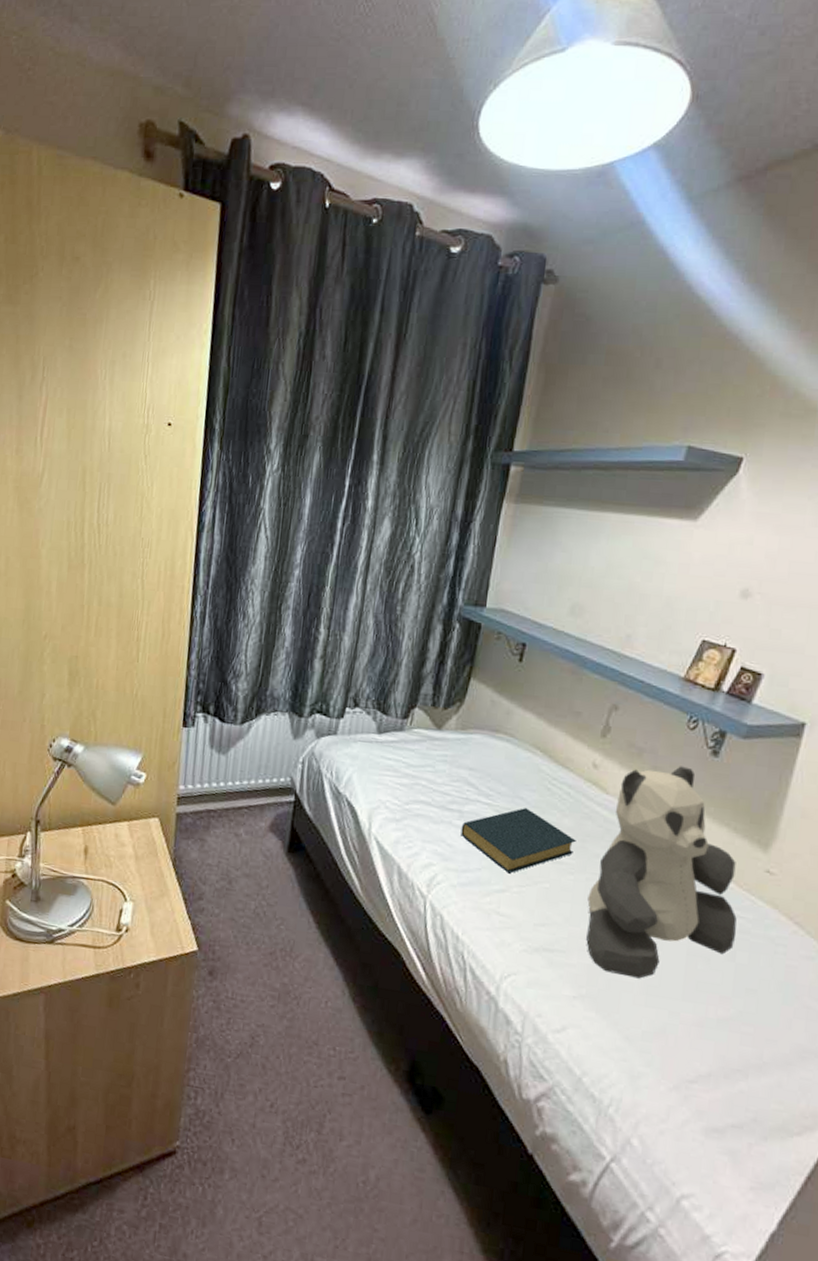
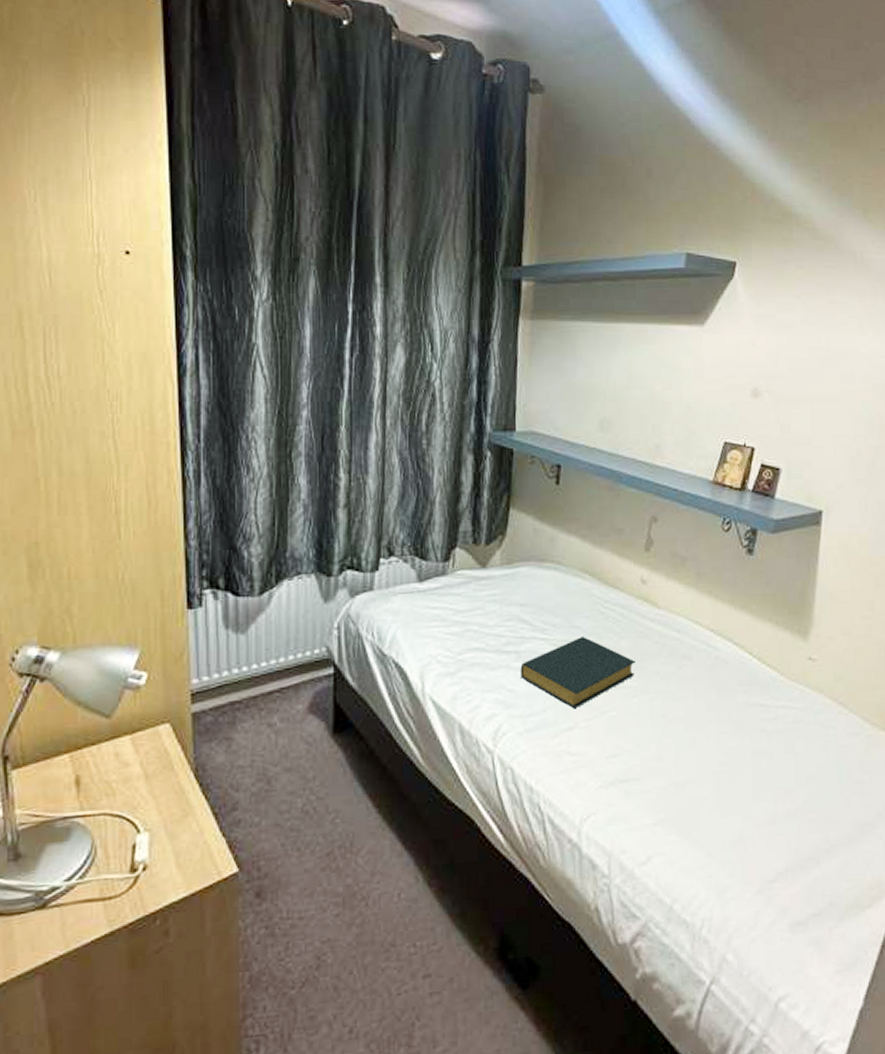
teddy bear: present [586,766,737,979] -> none [654,569,791,791]

